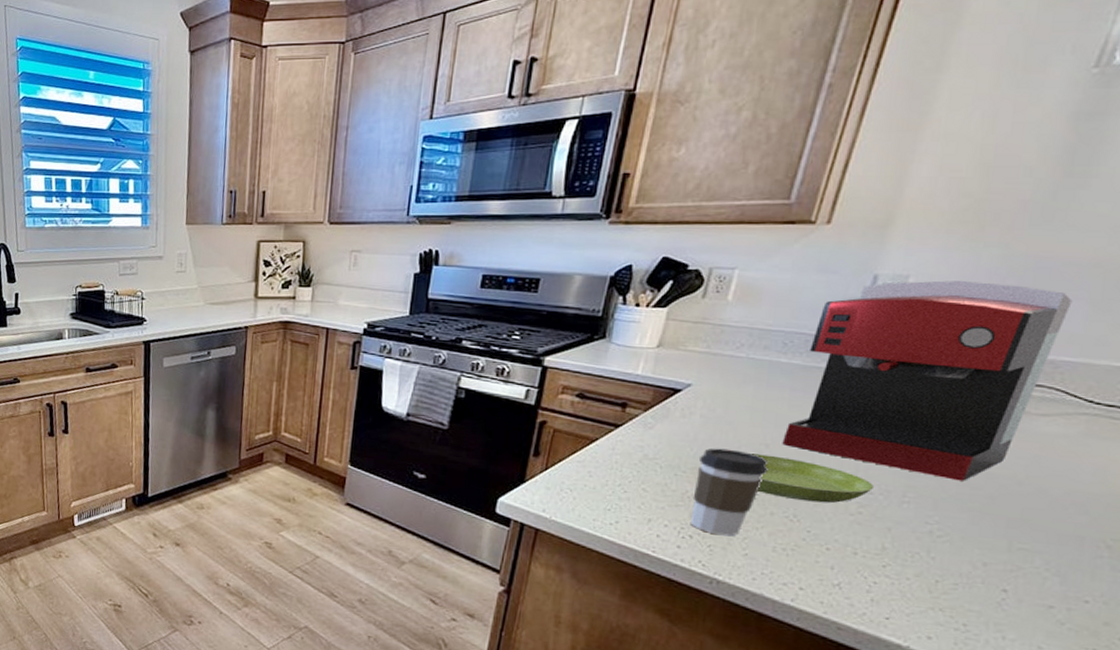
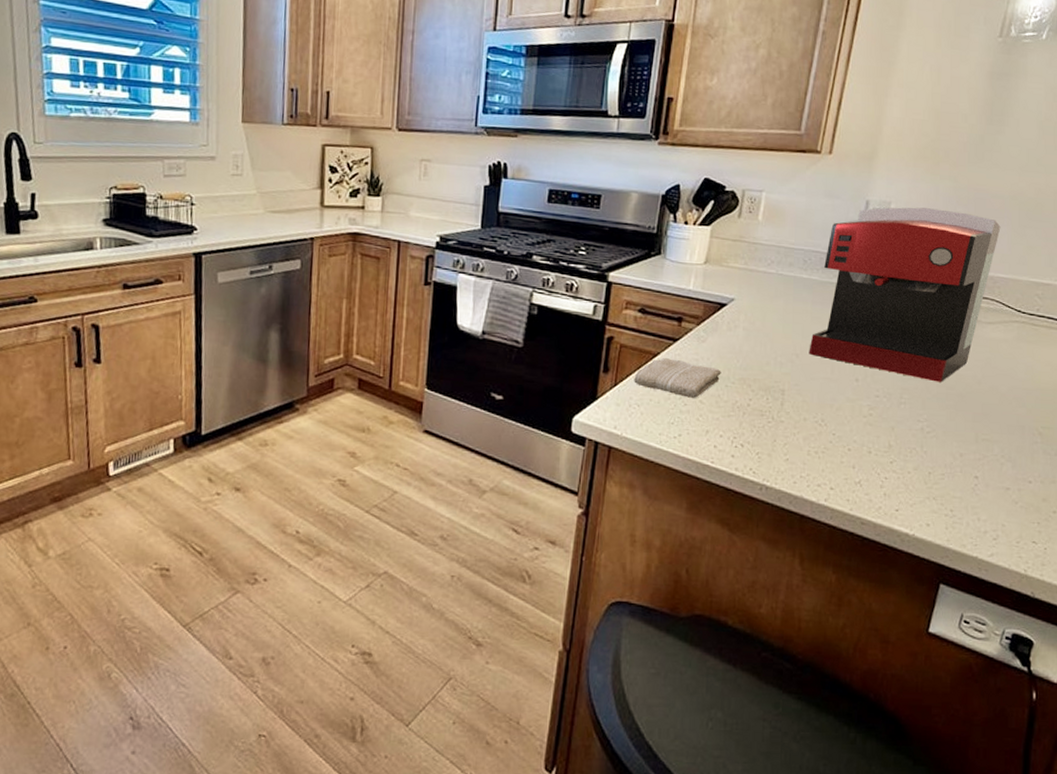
washcloth: none [567,444,671,487] -> present [634,358,721,399]
coffee cup: present [690,448,768,536] -> none [741,359,799,443]
saucer: present [752,454,873,504] -> none [786,363,879,407]

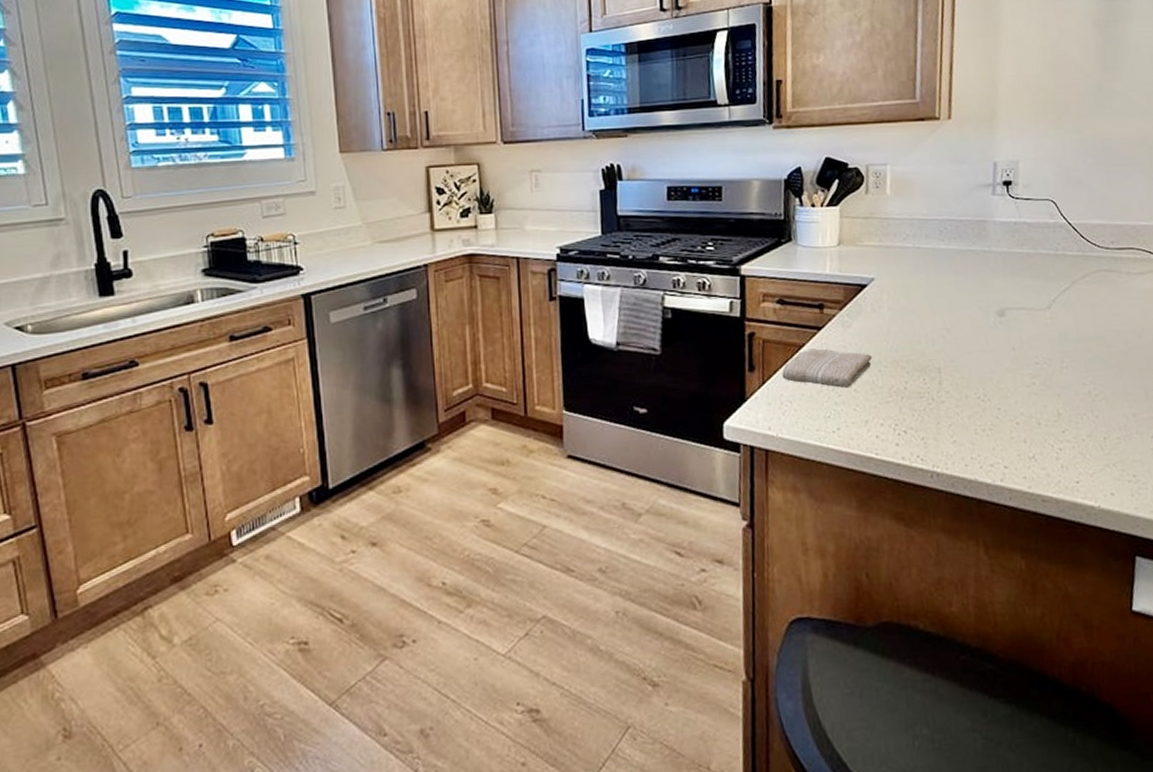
coffee maker: present [809,207,1001,382] -> none [959,163,1134,341]

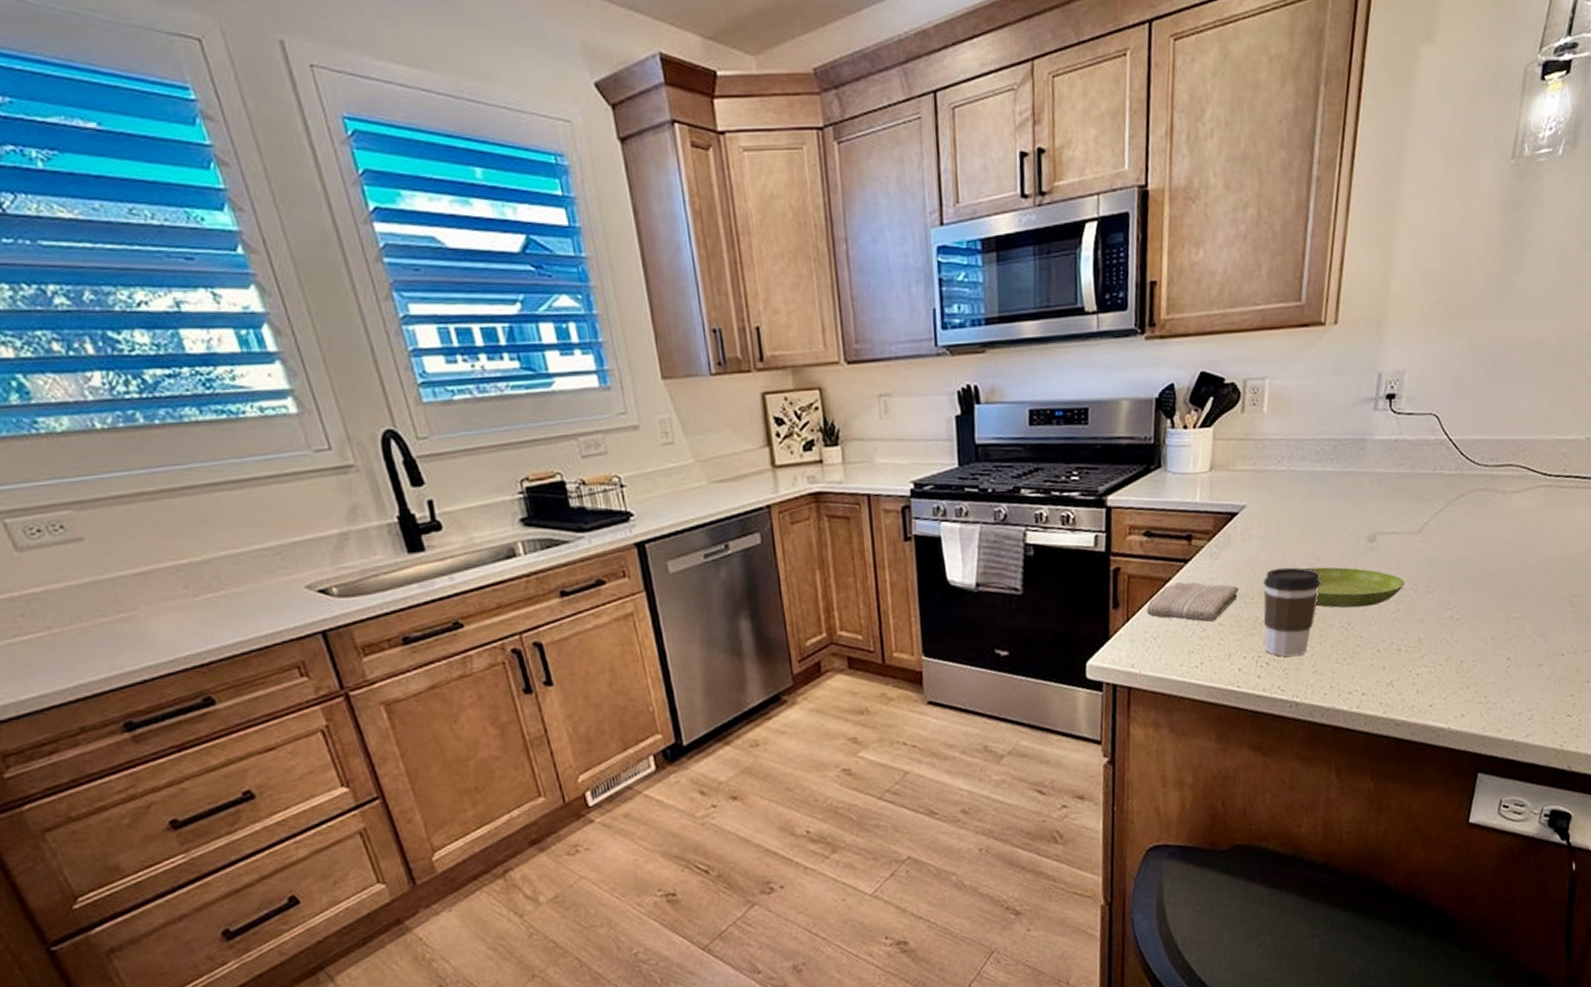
coffee cup: none [896,338,954,426] -> present [1263,567,1322,657]
saucer: none [938,339,1038,380] -> present [1306,567,1405,608]

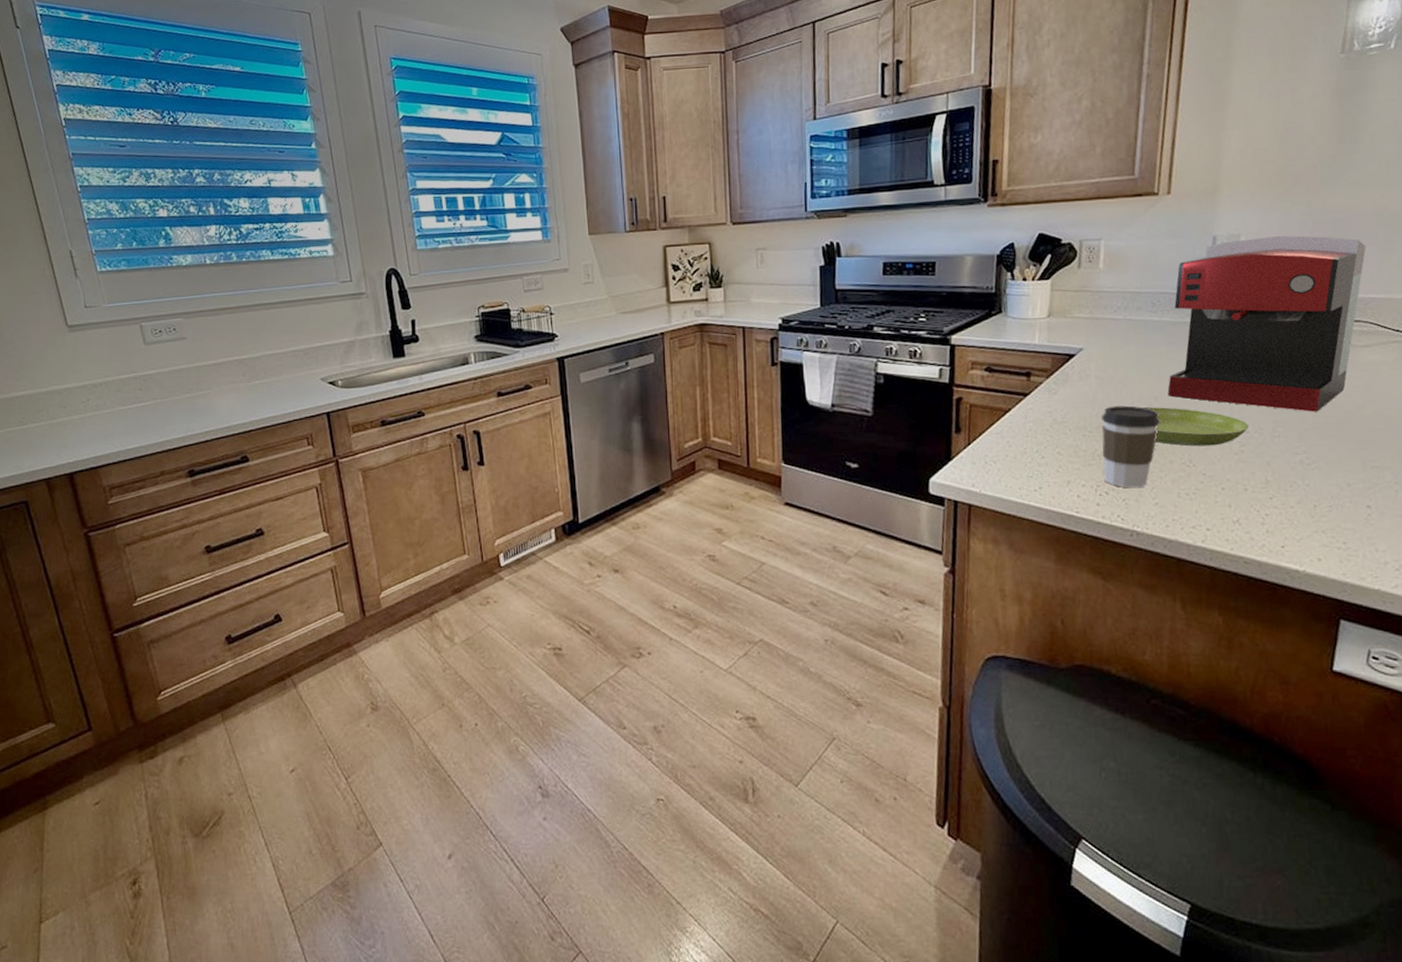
washcloth: present [1147,582,1239,623] -> none [987,413,1077,451]
coffee maker: none [1329,372,1523,565] -> present [1167,236,1366,412]

